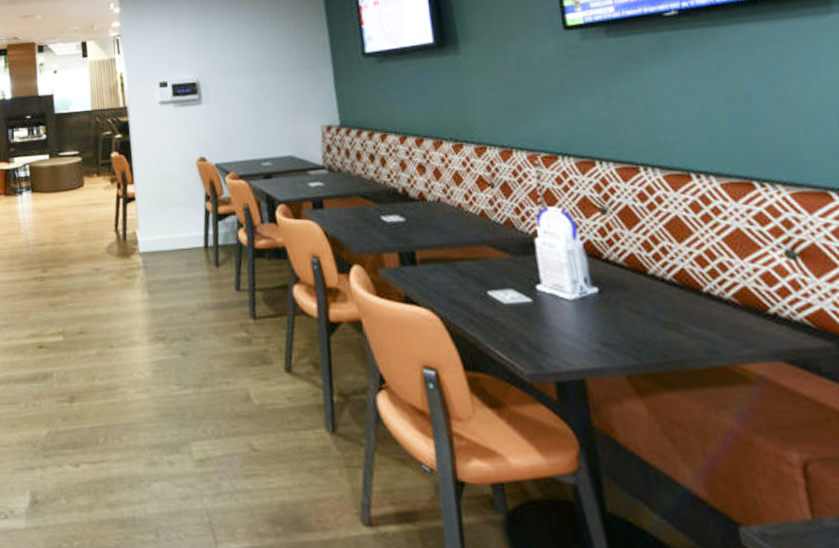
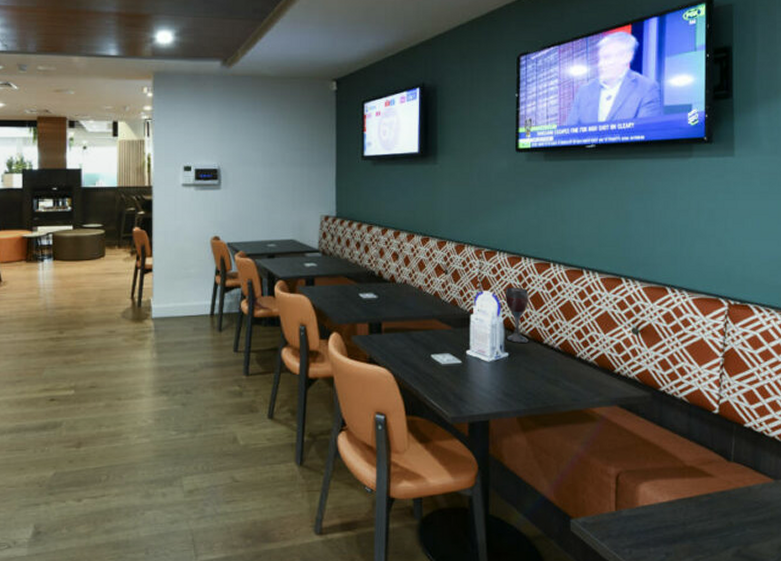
cup: none [579,200,626,275] -> present [504,287,529,344]

